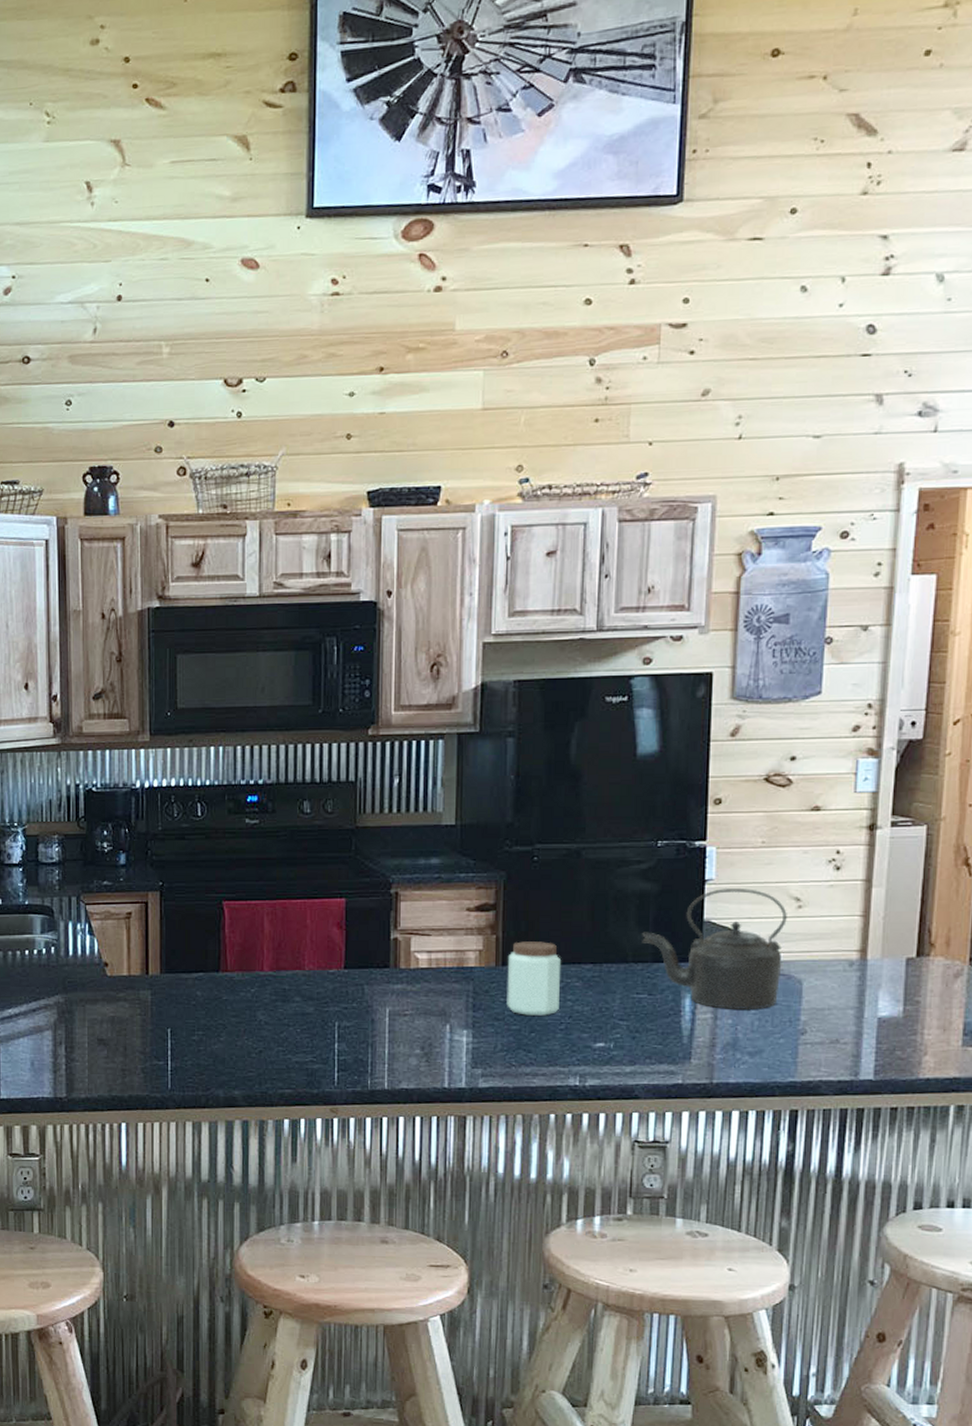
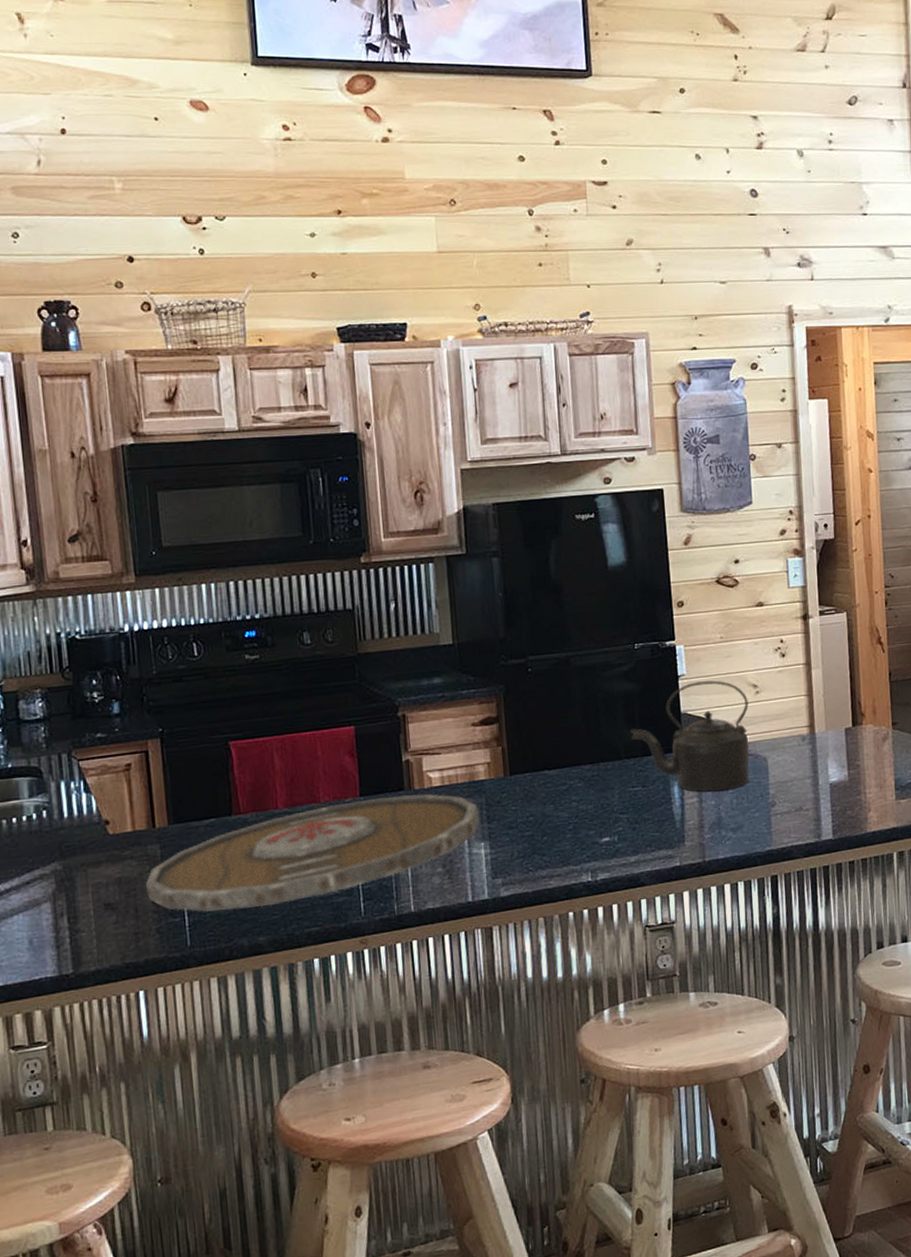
serving tray: none [136,972,465,1063] -> present [146,794,480,912]
peanut butter: present [507,941,562,1016] -> none [514,748,566,821]

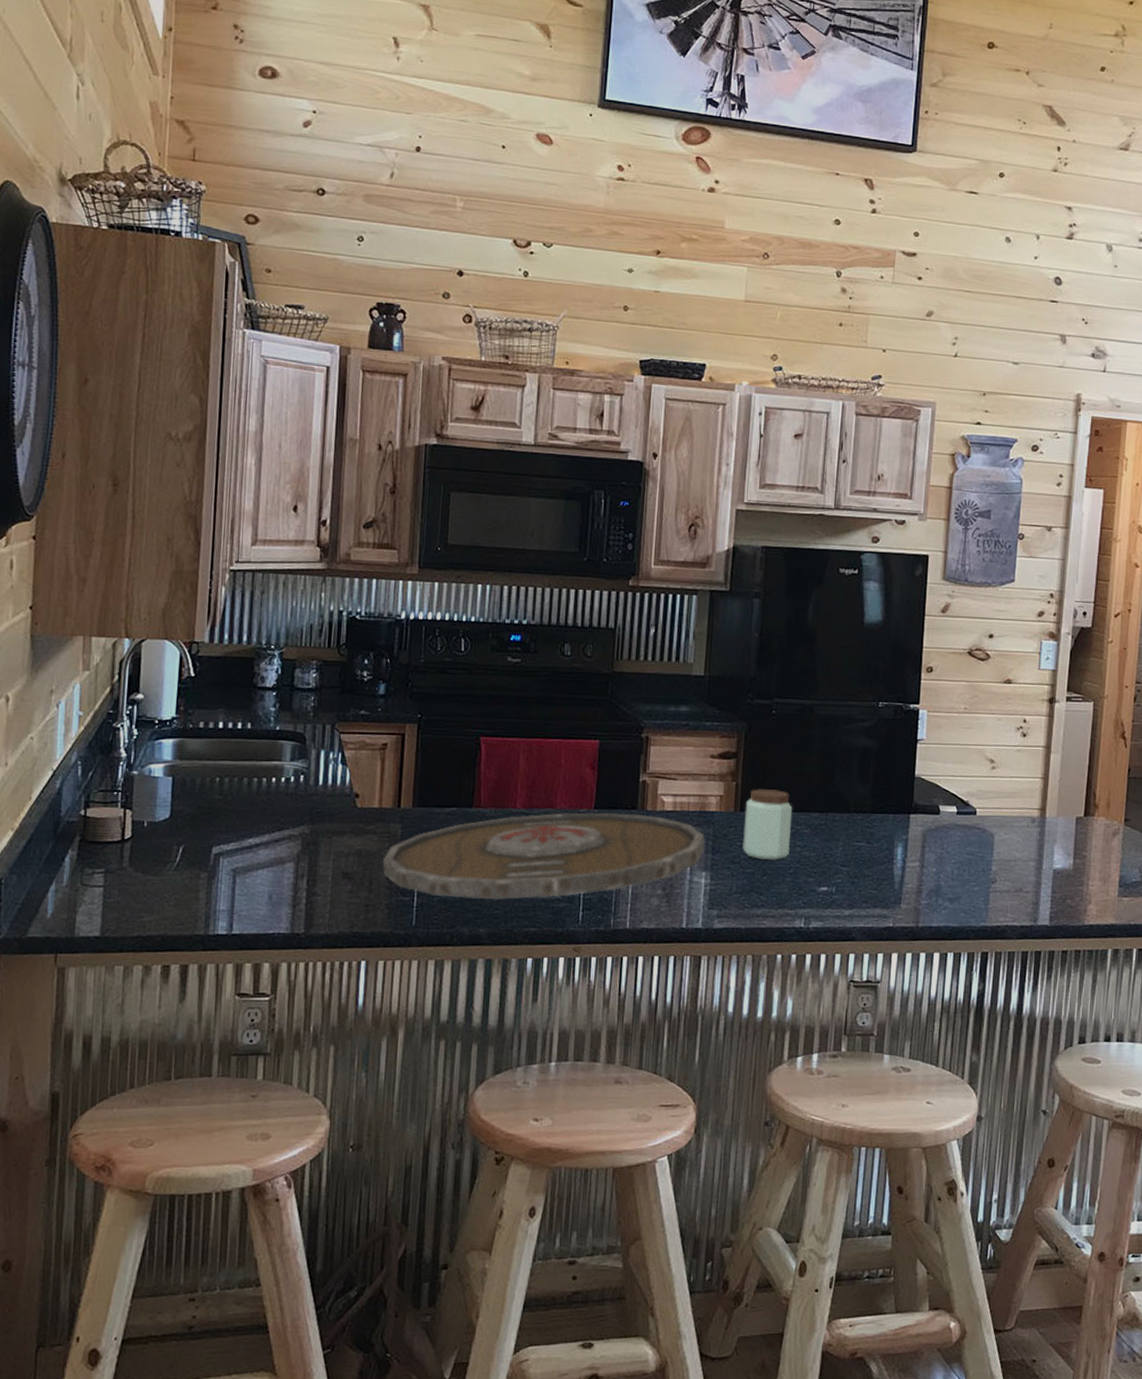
peanut butter: none [514,748,566,821] -> present [743,789,793,860]
kettle: present [630,680,750,792] -> none [863,748,983,860]

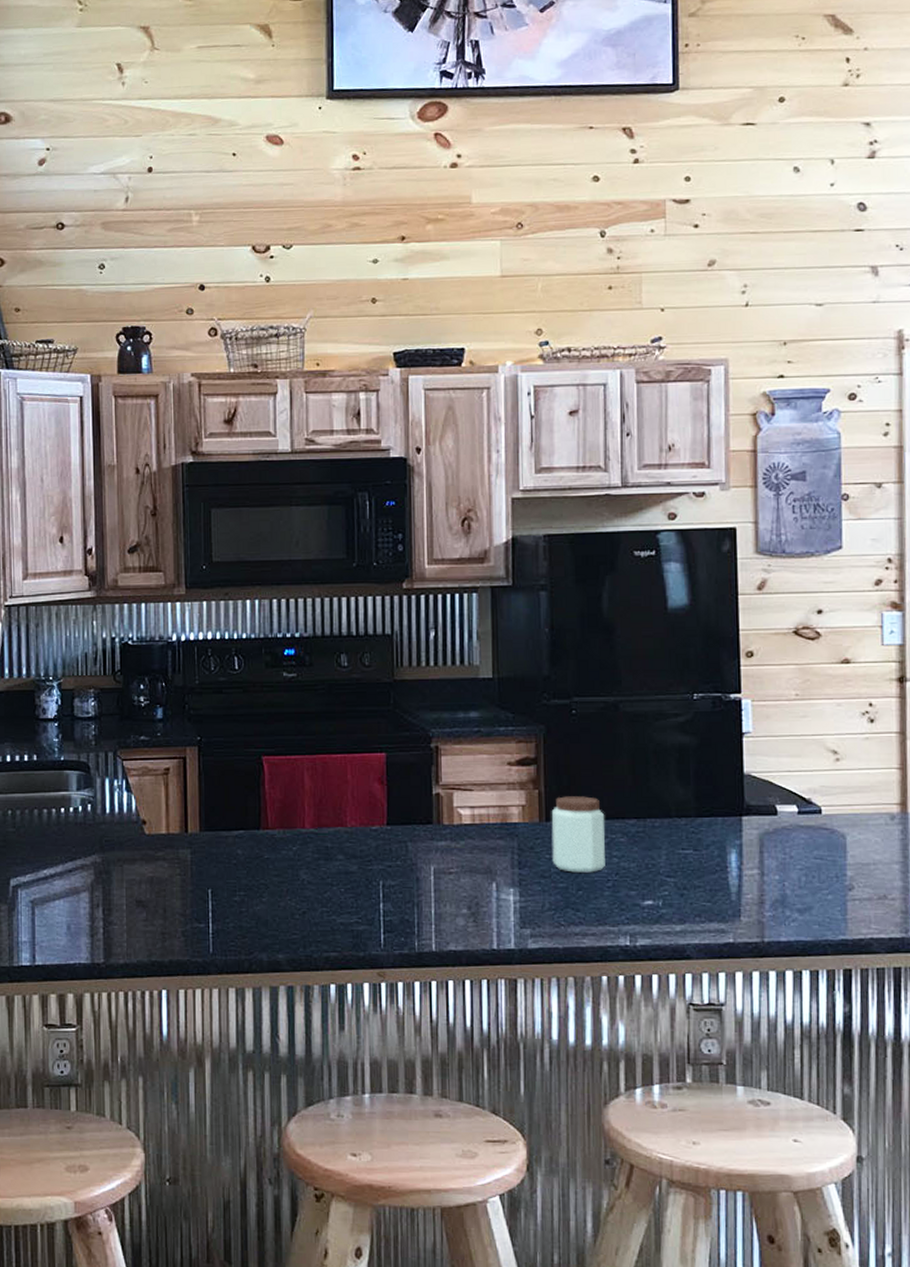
serving tray: present [383,812,705,900] -> none [176,829,511,925]

